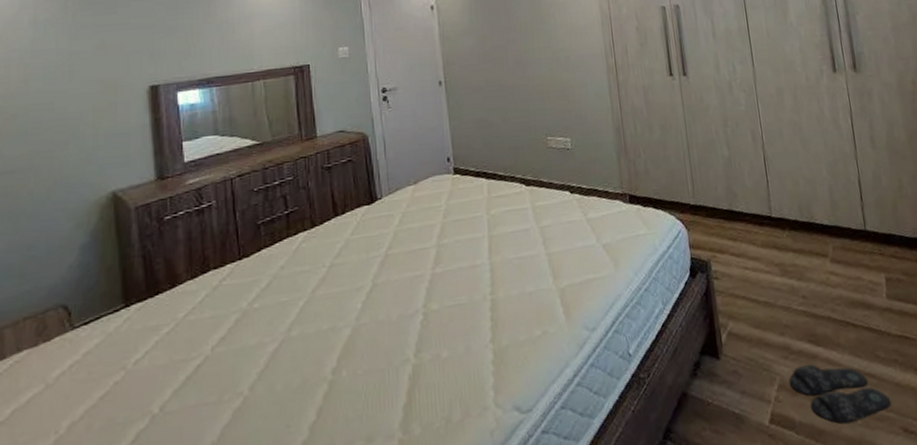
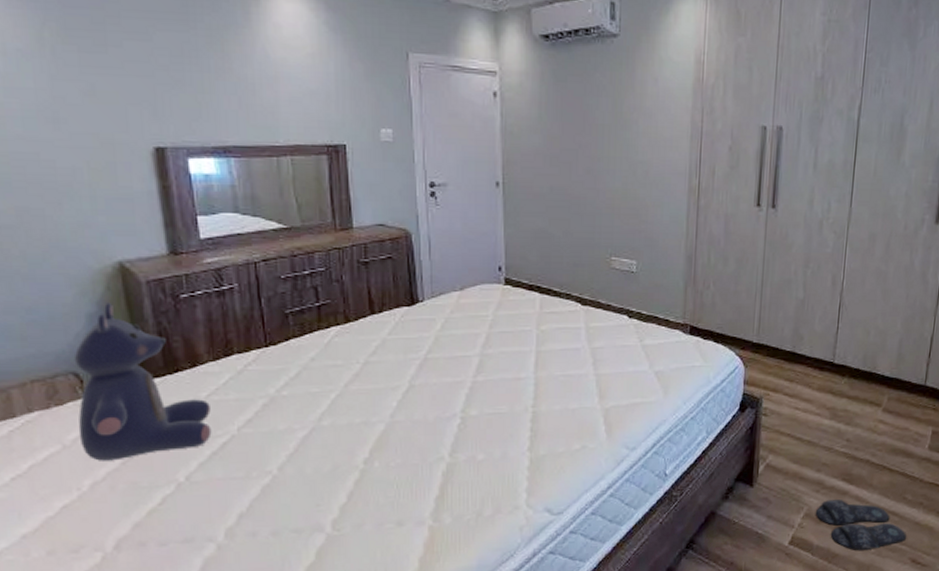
teddy bear: none [62,232,187,399] -> present [73,303,212,461]

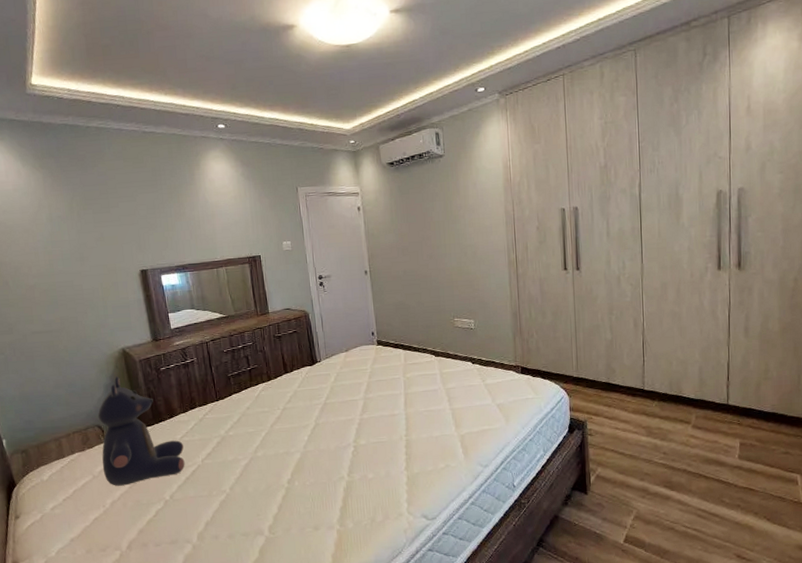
slippers: present [816,500,906,551] -> none [644,504,729,548]

